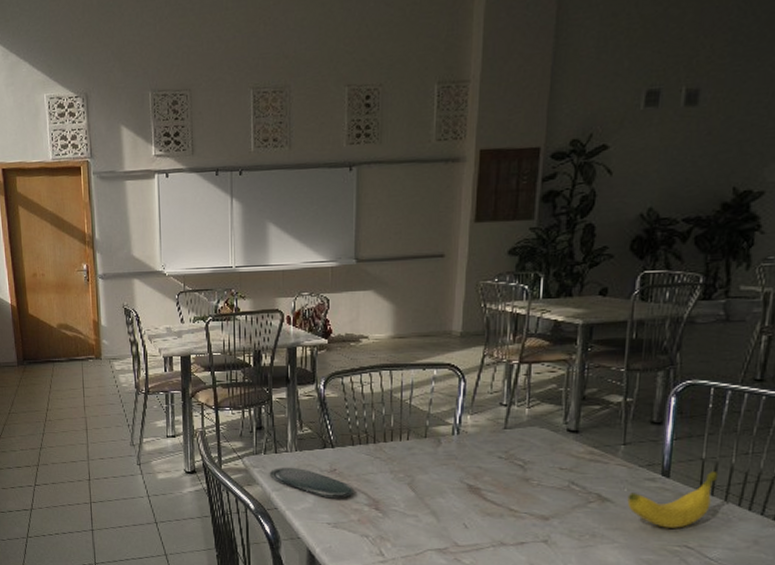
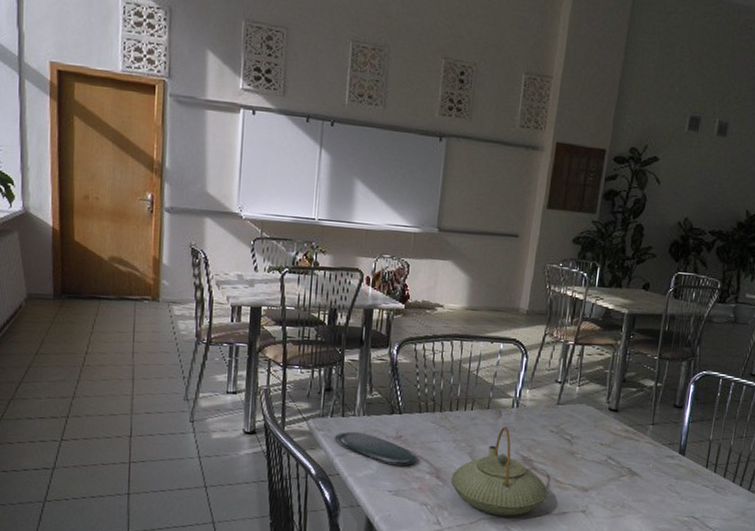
teapot: none [391,455,501,547] -> present [451,426,548,516]
banana: present [627,470,719,528] -> none [651,451,721,501]

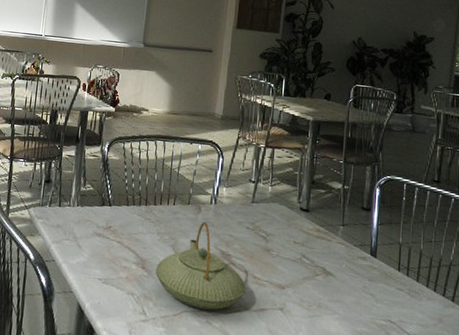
oval tray: present [334,431,417,466] -> none [51,220,125,256]

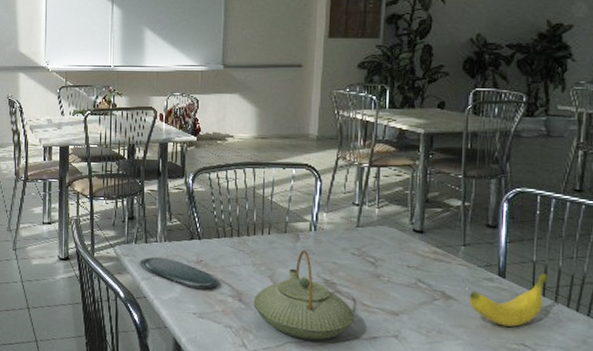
oval tray: none [51,220,125,256] -> present [139,256,218,290]
banana: none [345,254,412,304] -> present [469,273,549,327]

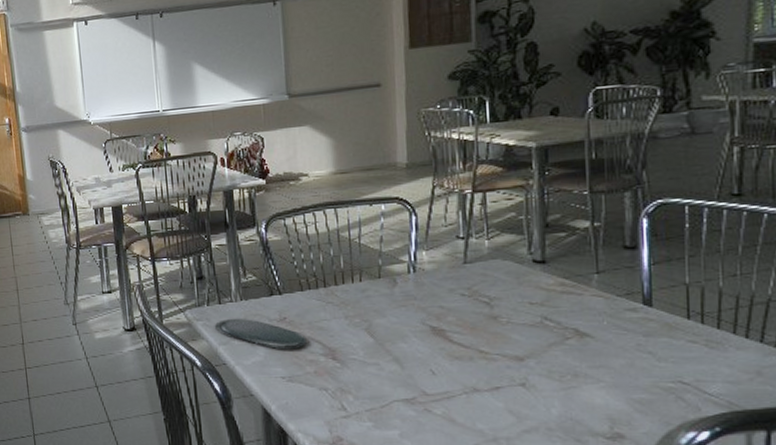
teapot: present [253,250,356,340] -> none [349,295,472,396]
banana: present [469,273,549,327] -> none [608,296,707,362]

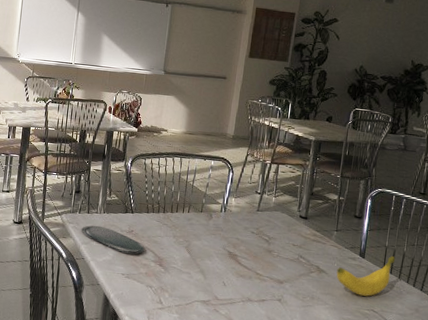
banana: none [608,296,707,362] -> present [336,255,396,296]

